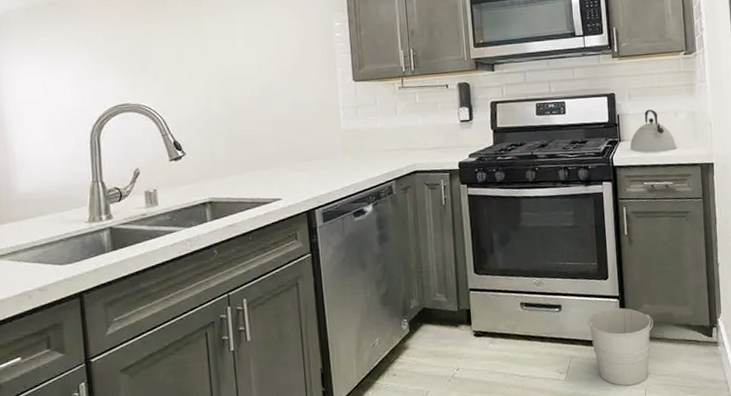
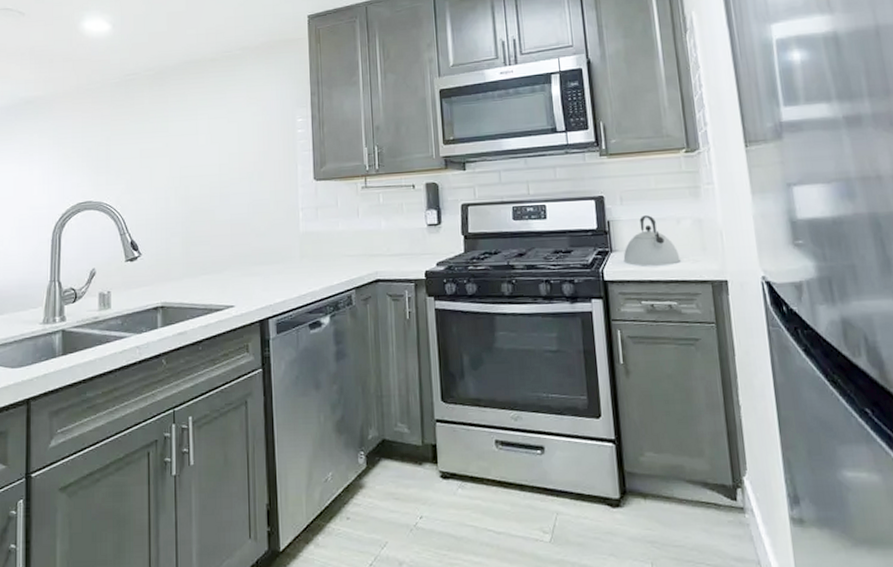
bucket: present [587,307,653,386] -> none [576,454,660,556]

